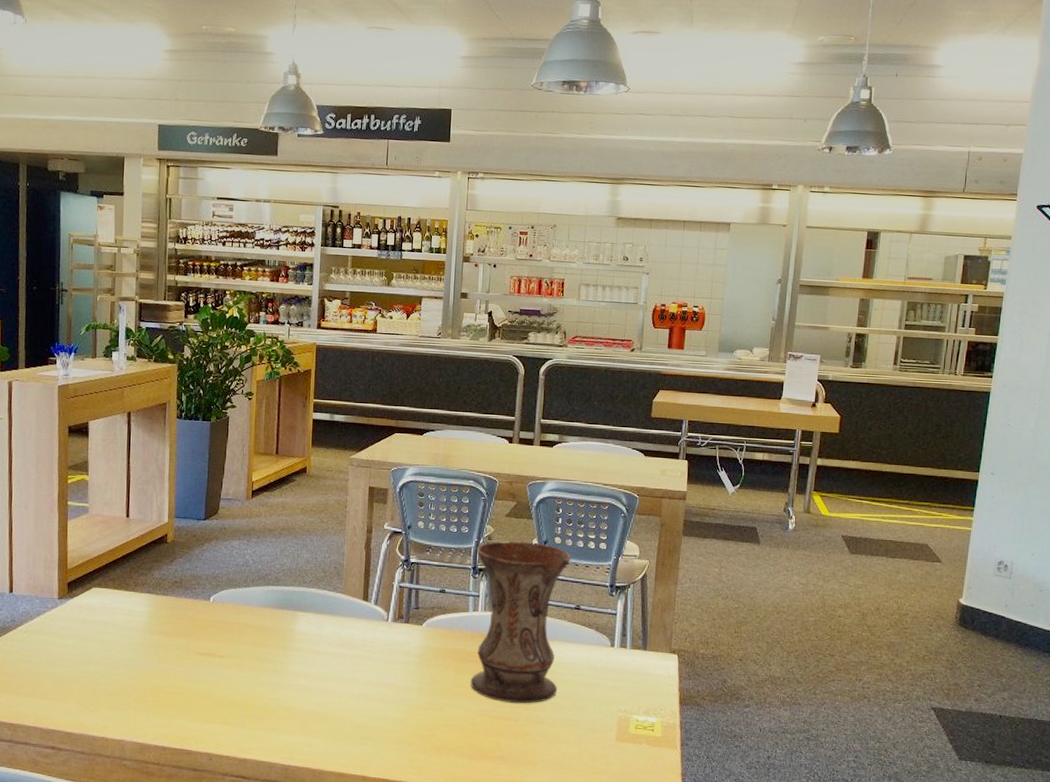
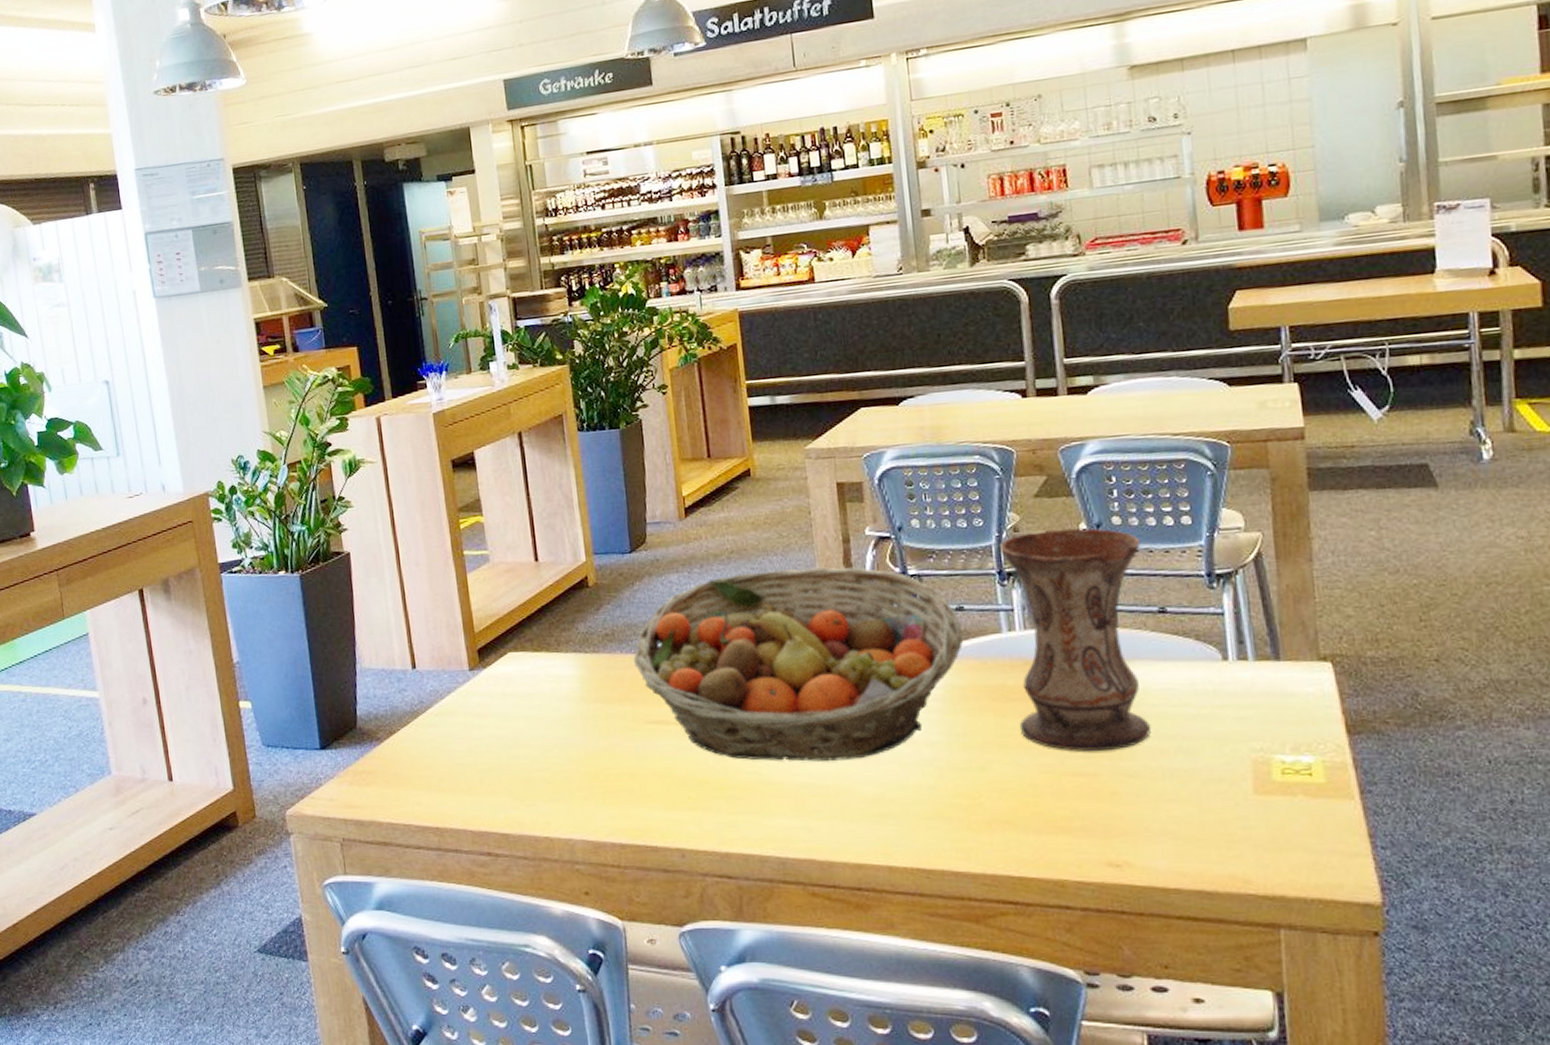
fruit basket: none [194,546,441,695] -> present [633,567,963,762]

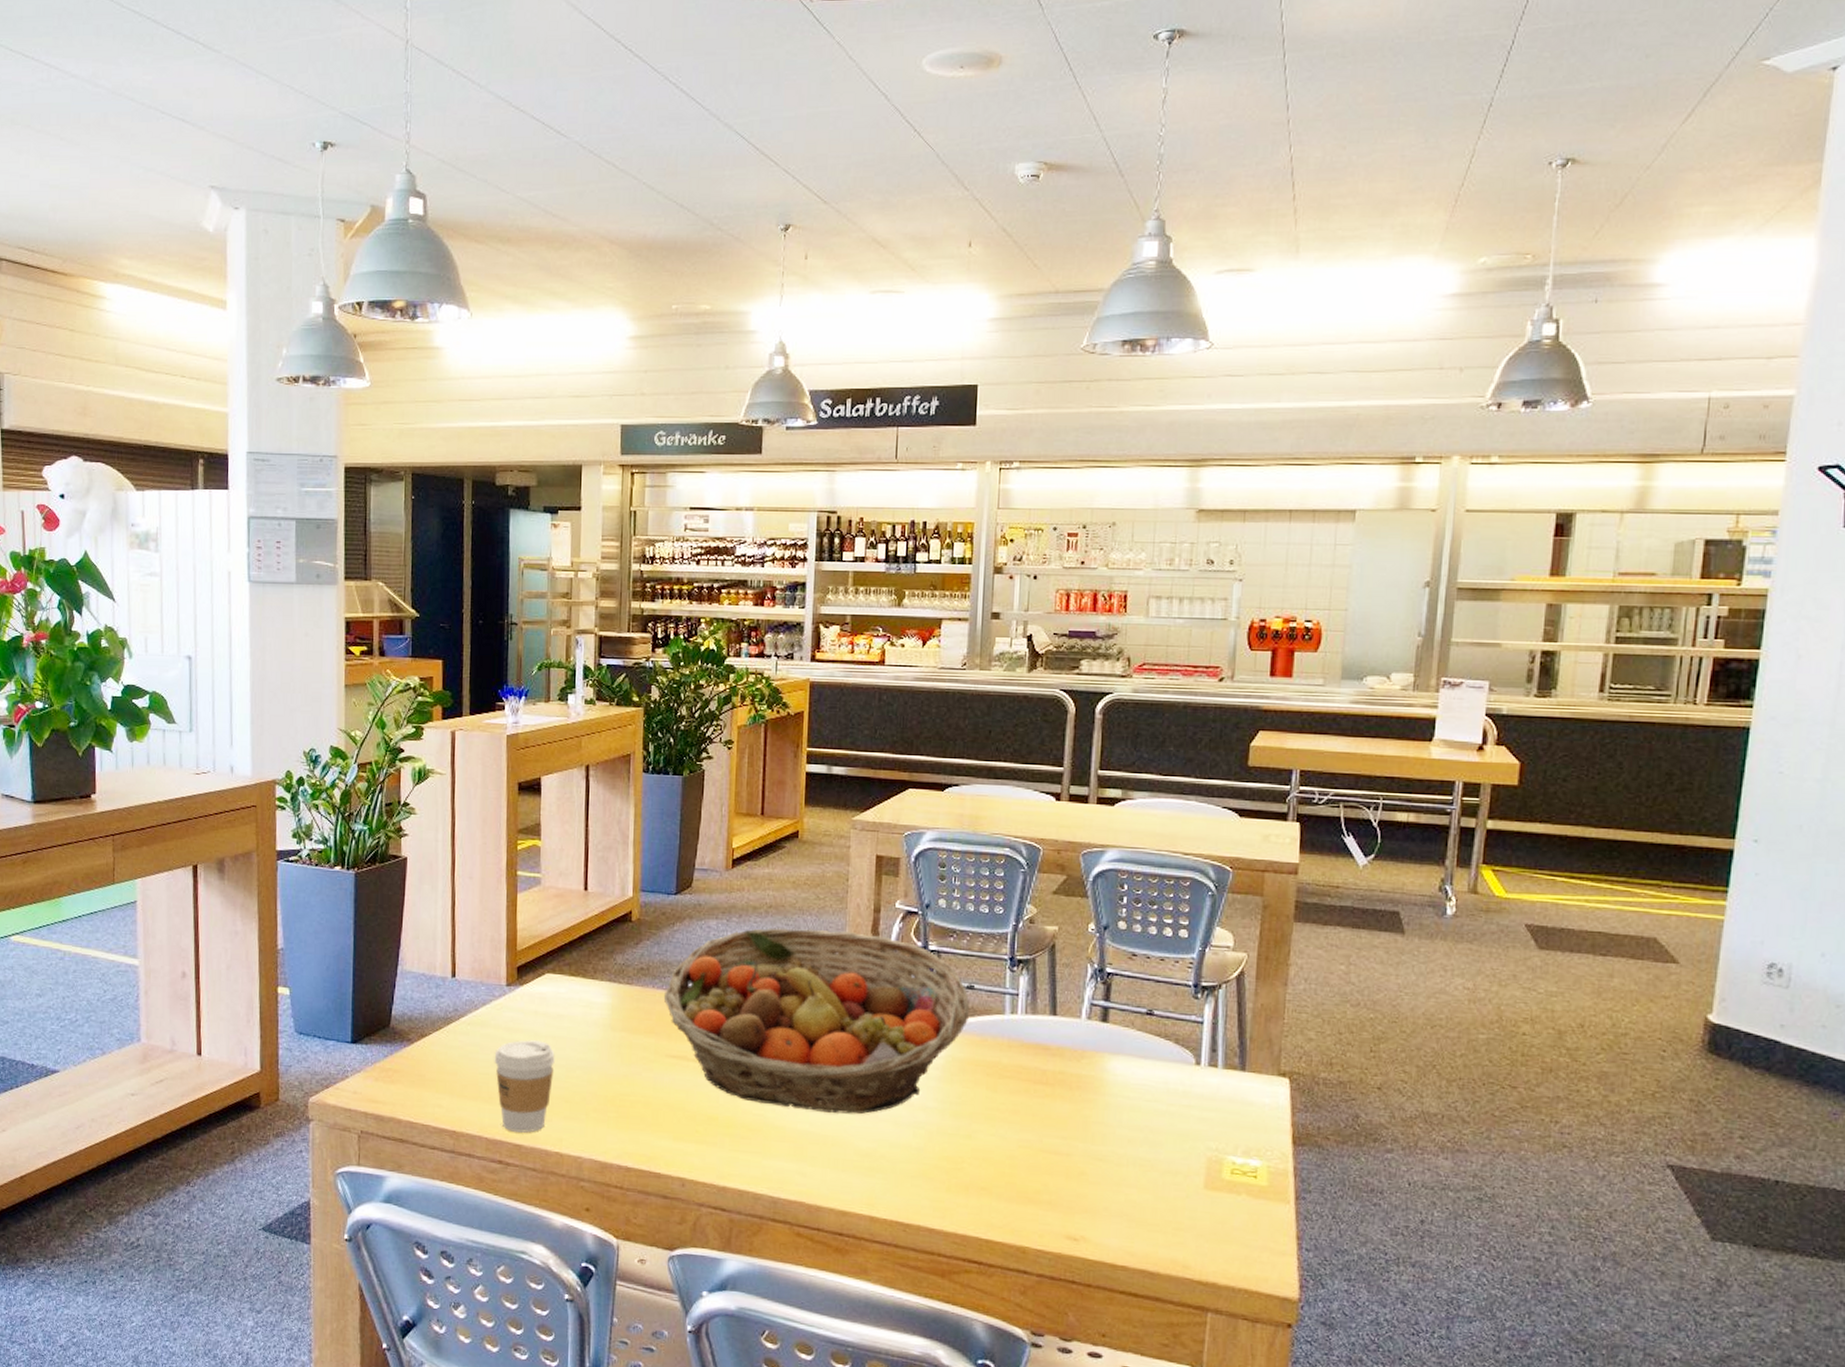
coffee cup: none [467,723,532,821] -> present [494,1040,555,1133]
vase: present [1000,528,1151,752] -> none [1007,925,1141,1134]

